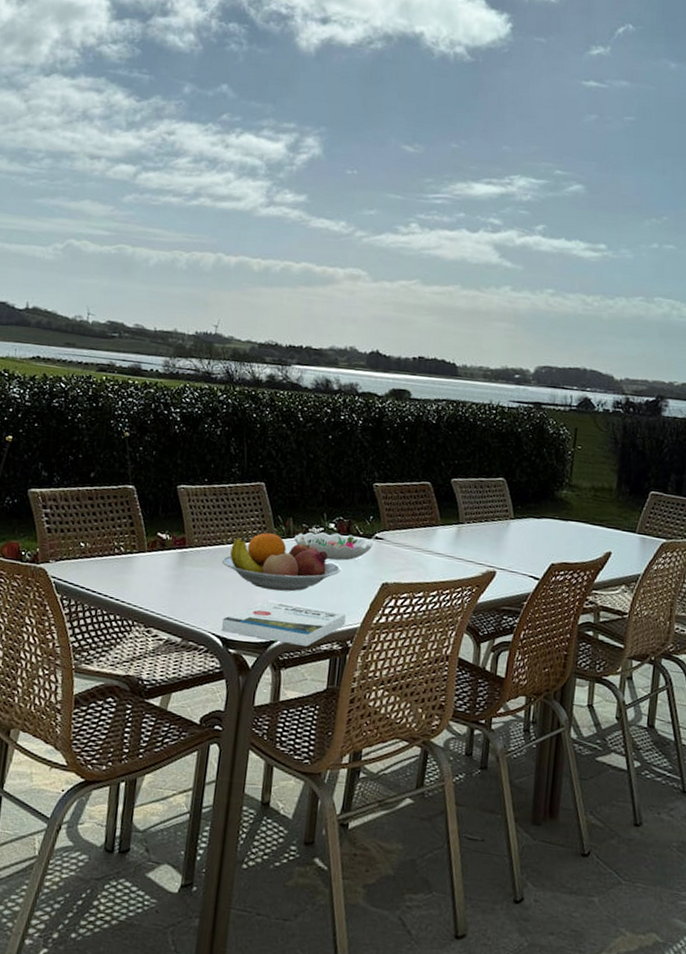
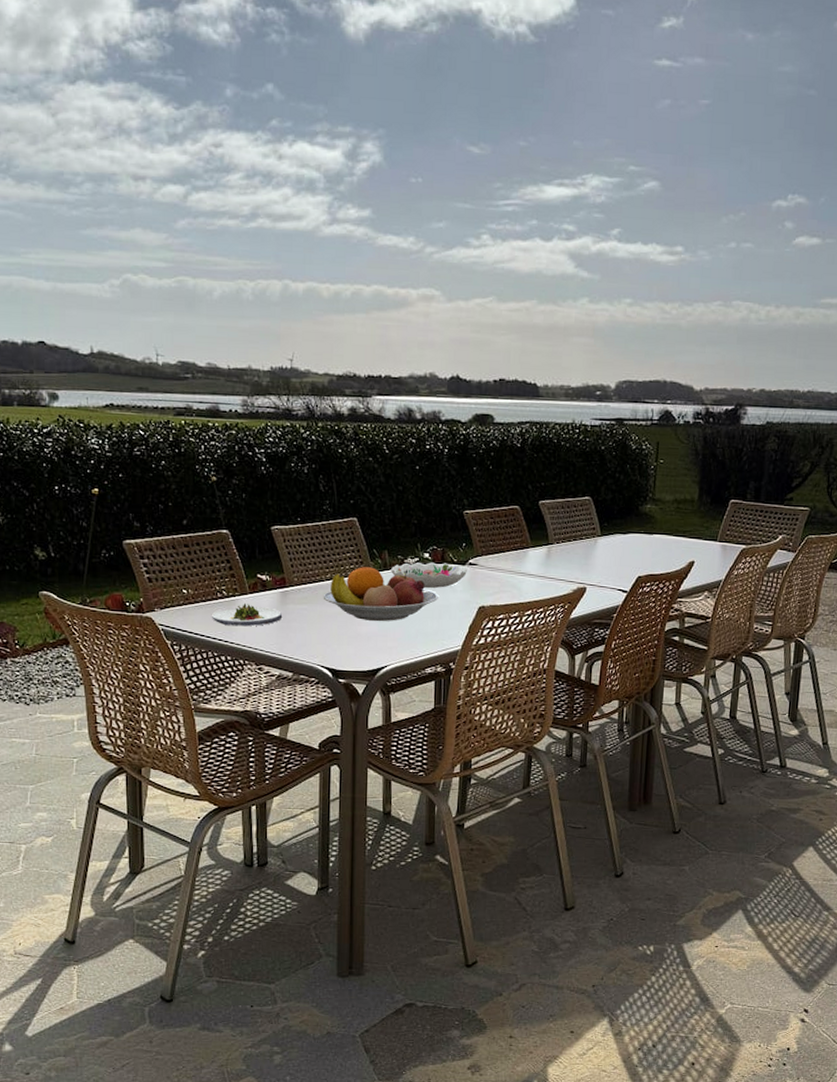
salad plate: none [105,561,178,586] -> present [211,602,283,626]
book: present [221,601,346,646] -> none [329,632,447,671]

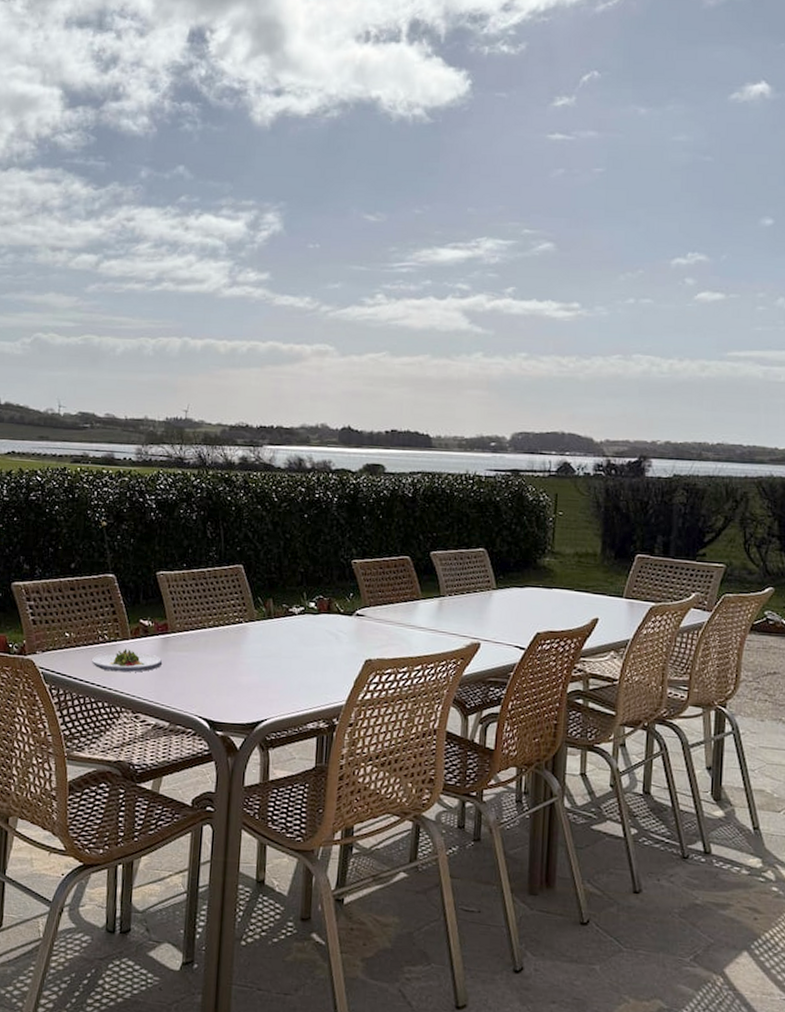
fruit bowl: present [323,567,438,621] -> none [204,615,323,672]
decorative bowl: present [391,562,467,588] -> none [275,611,354,639]

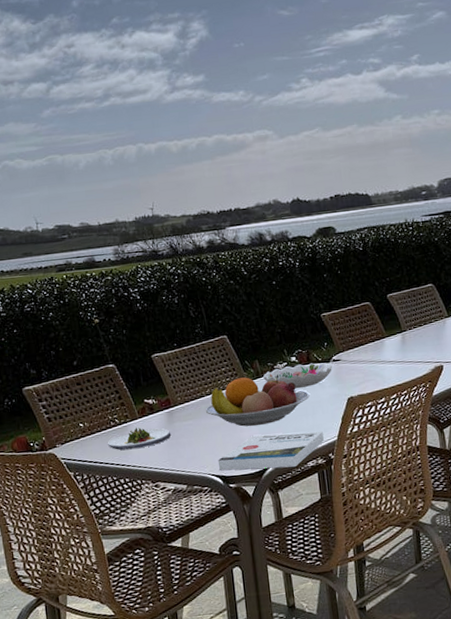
fruit bowl: none [204,615,323,672] -> present [205,375,310,427]
book: none [207,682,331,726] -> present [217,431,324,471]
decorative bowl: none [275,611,354,639] -> present [263,363,332,388]

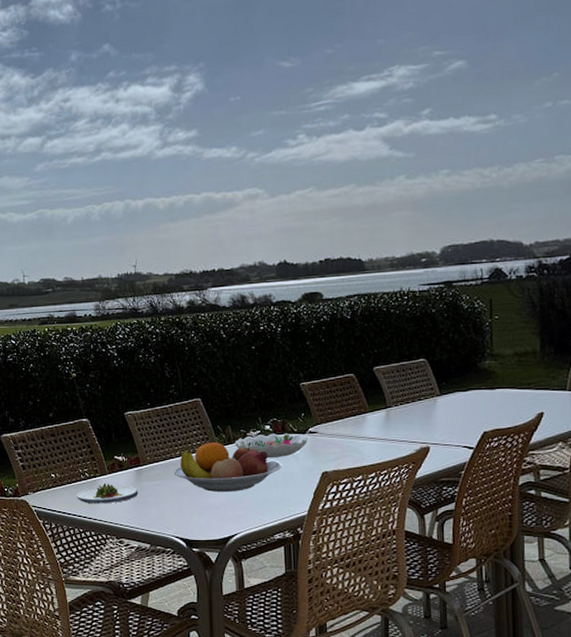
book: present [217,431,324,471] -> none [182,502,293,538]

